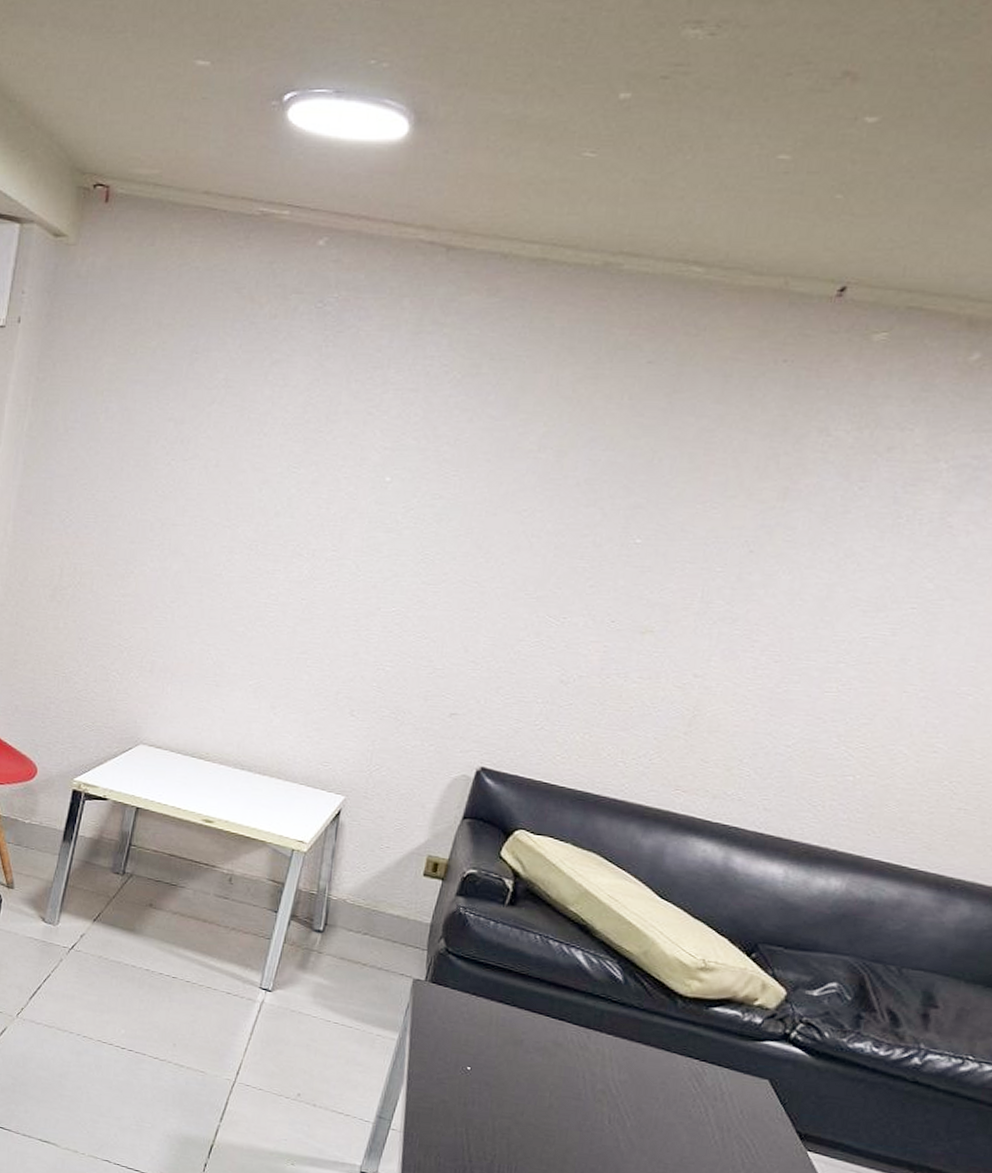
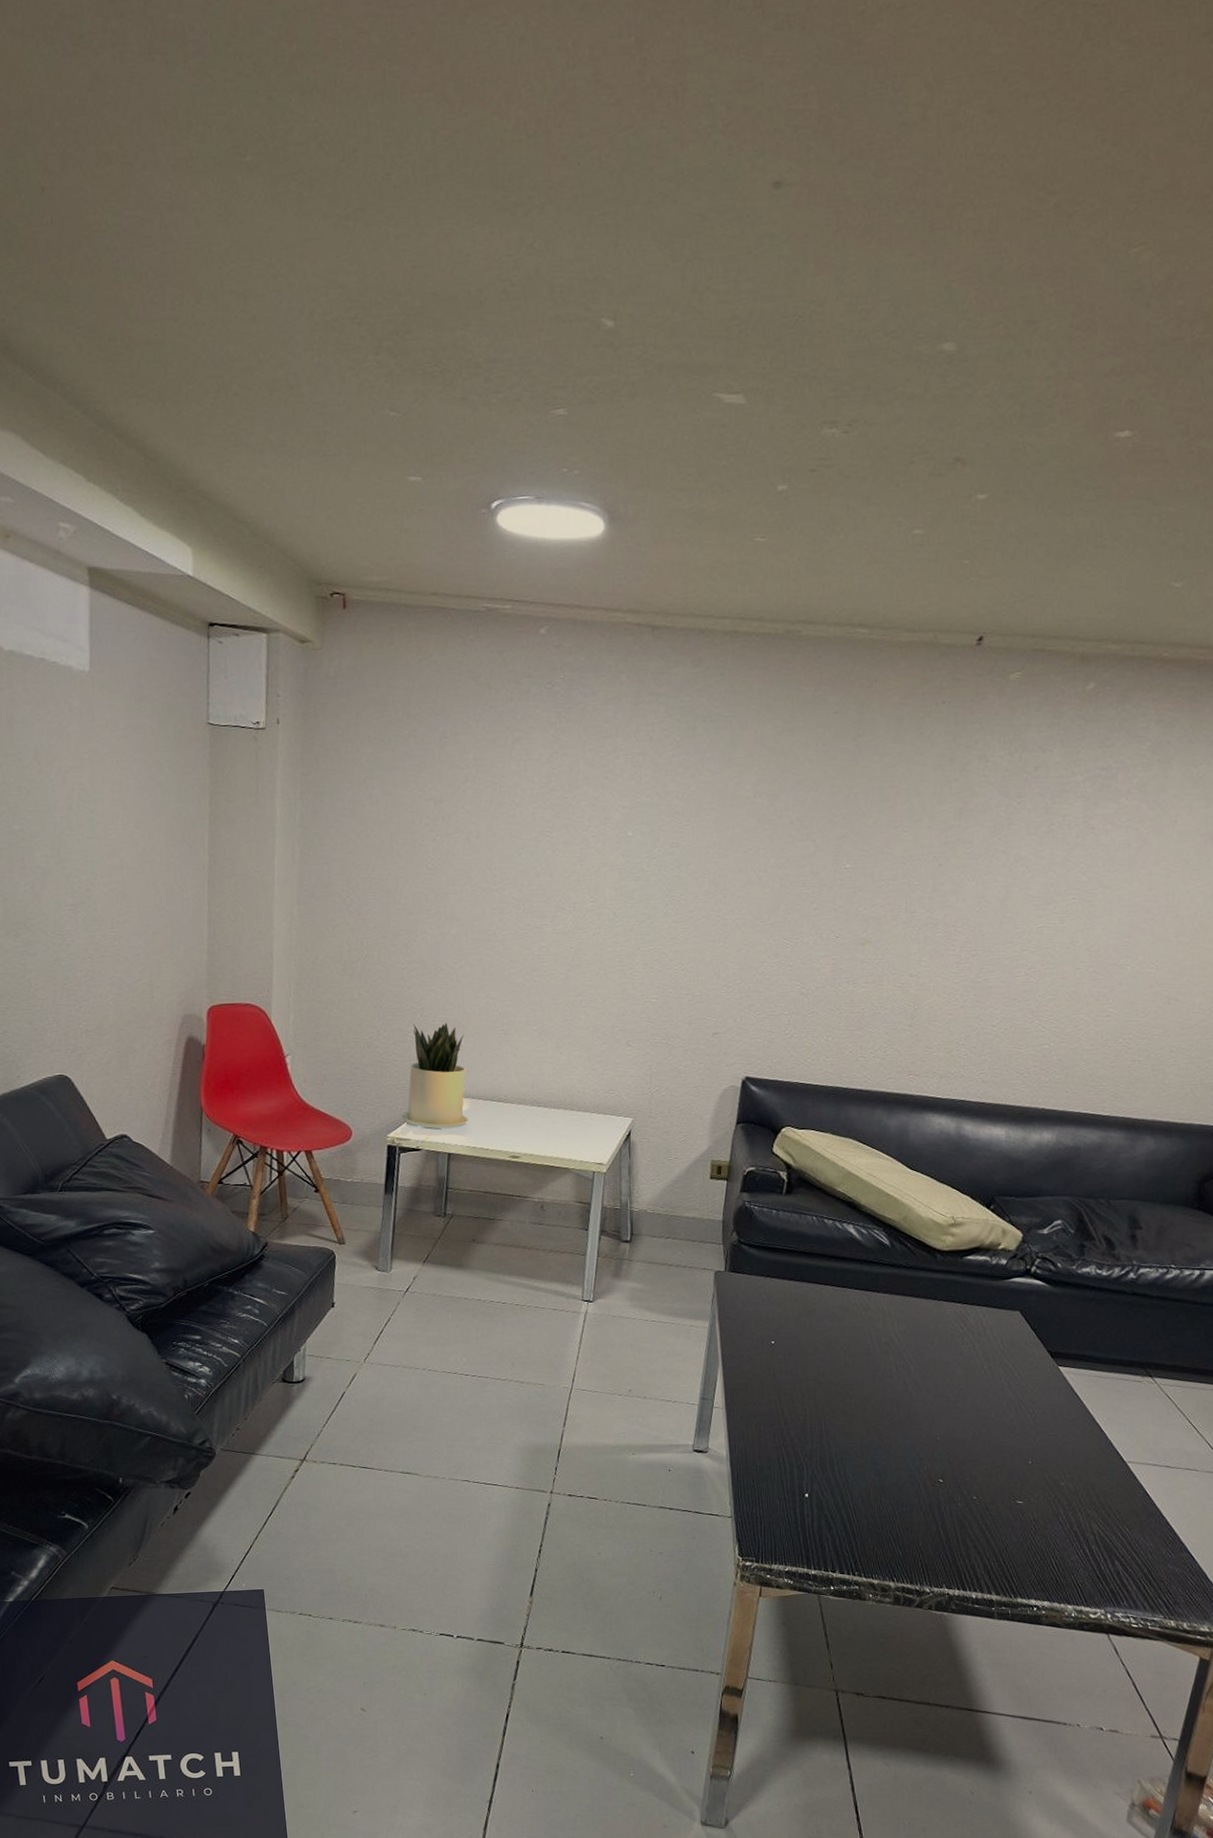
planter: none [92,661,172,782] -> present [401,1022,469,1129]

